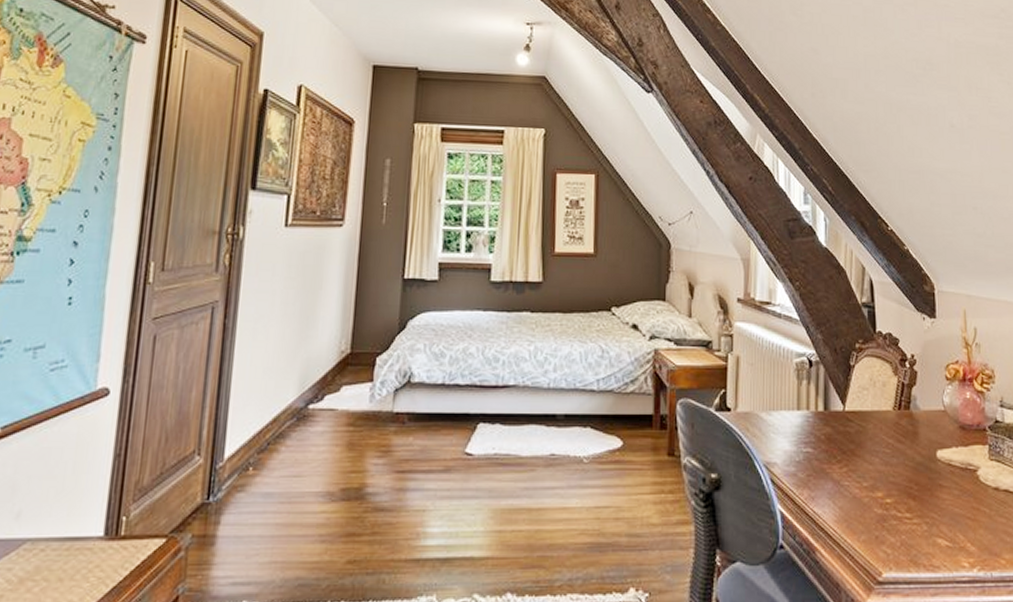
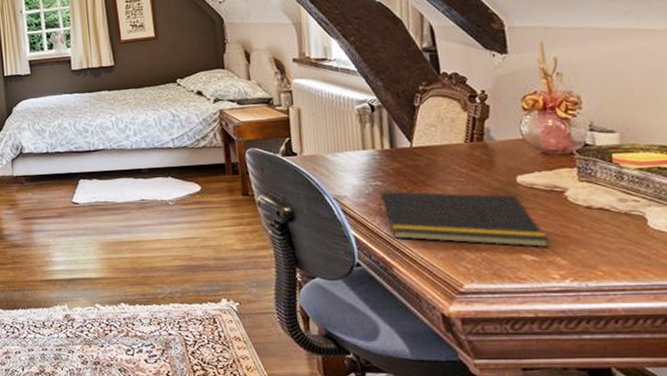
notepad: none [808,459,962,532] -> present [379,190,550,248]

